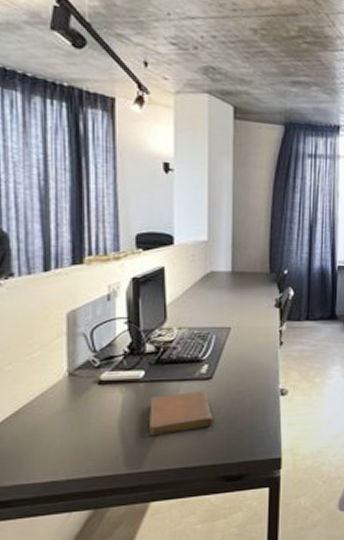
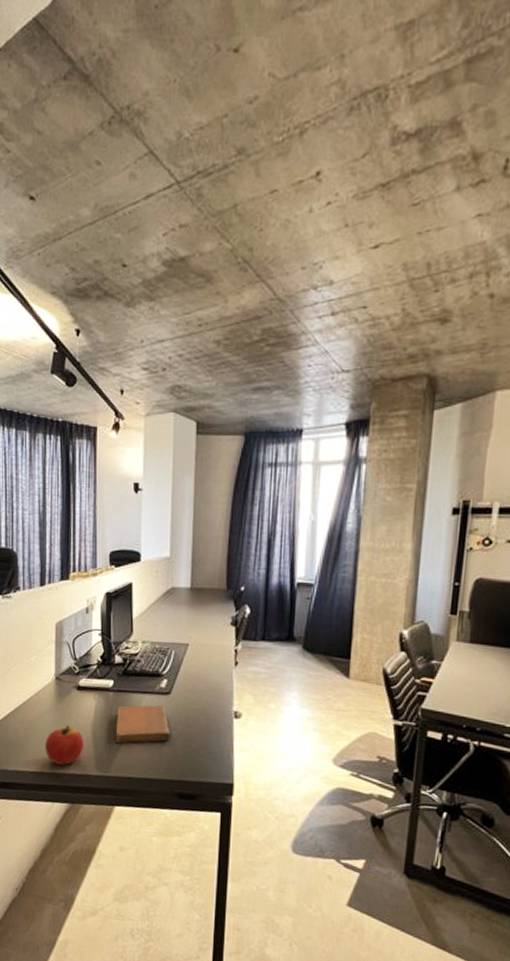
apple: none [57,424,109,470] -> present [45,725,84,765]

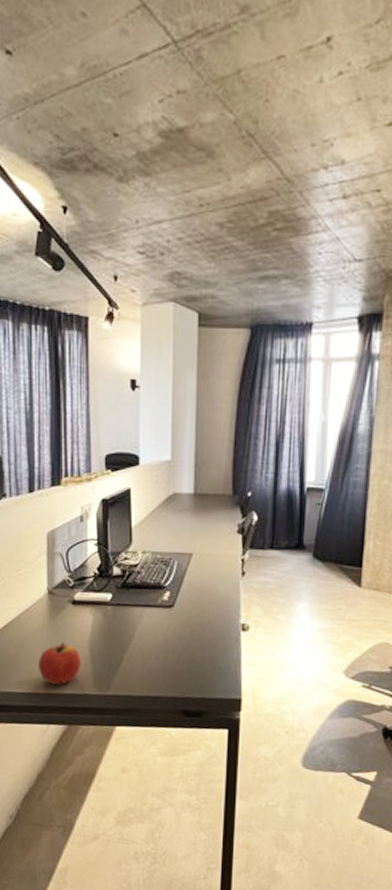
notebook: present [116,705,170,744] -> none [116,619,174,661]

